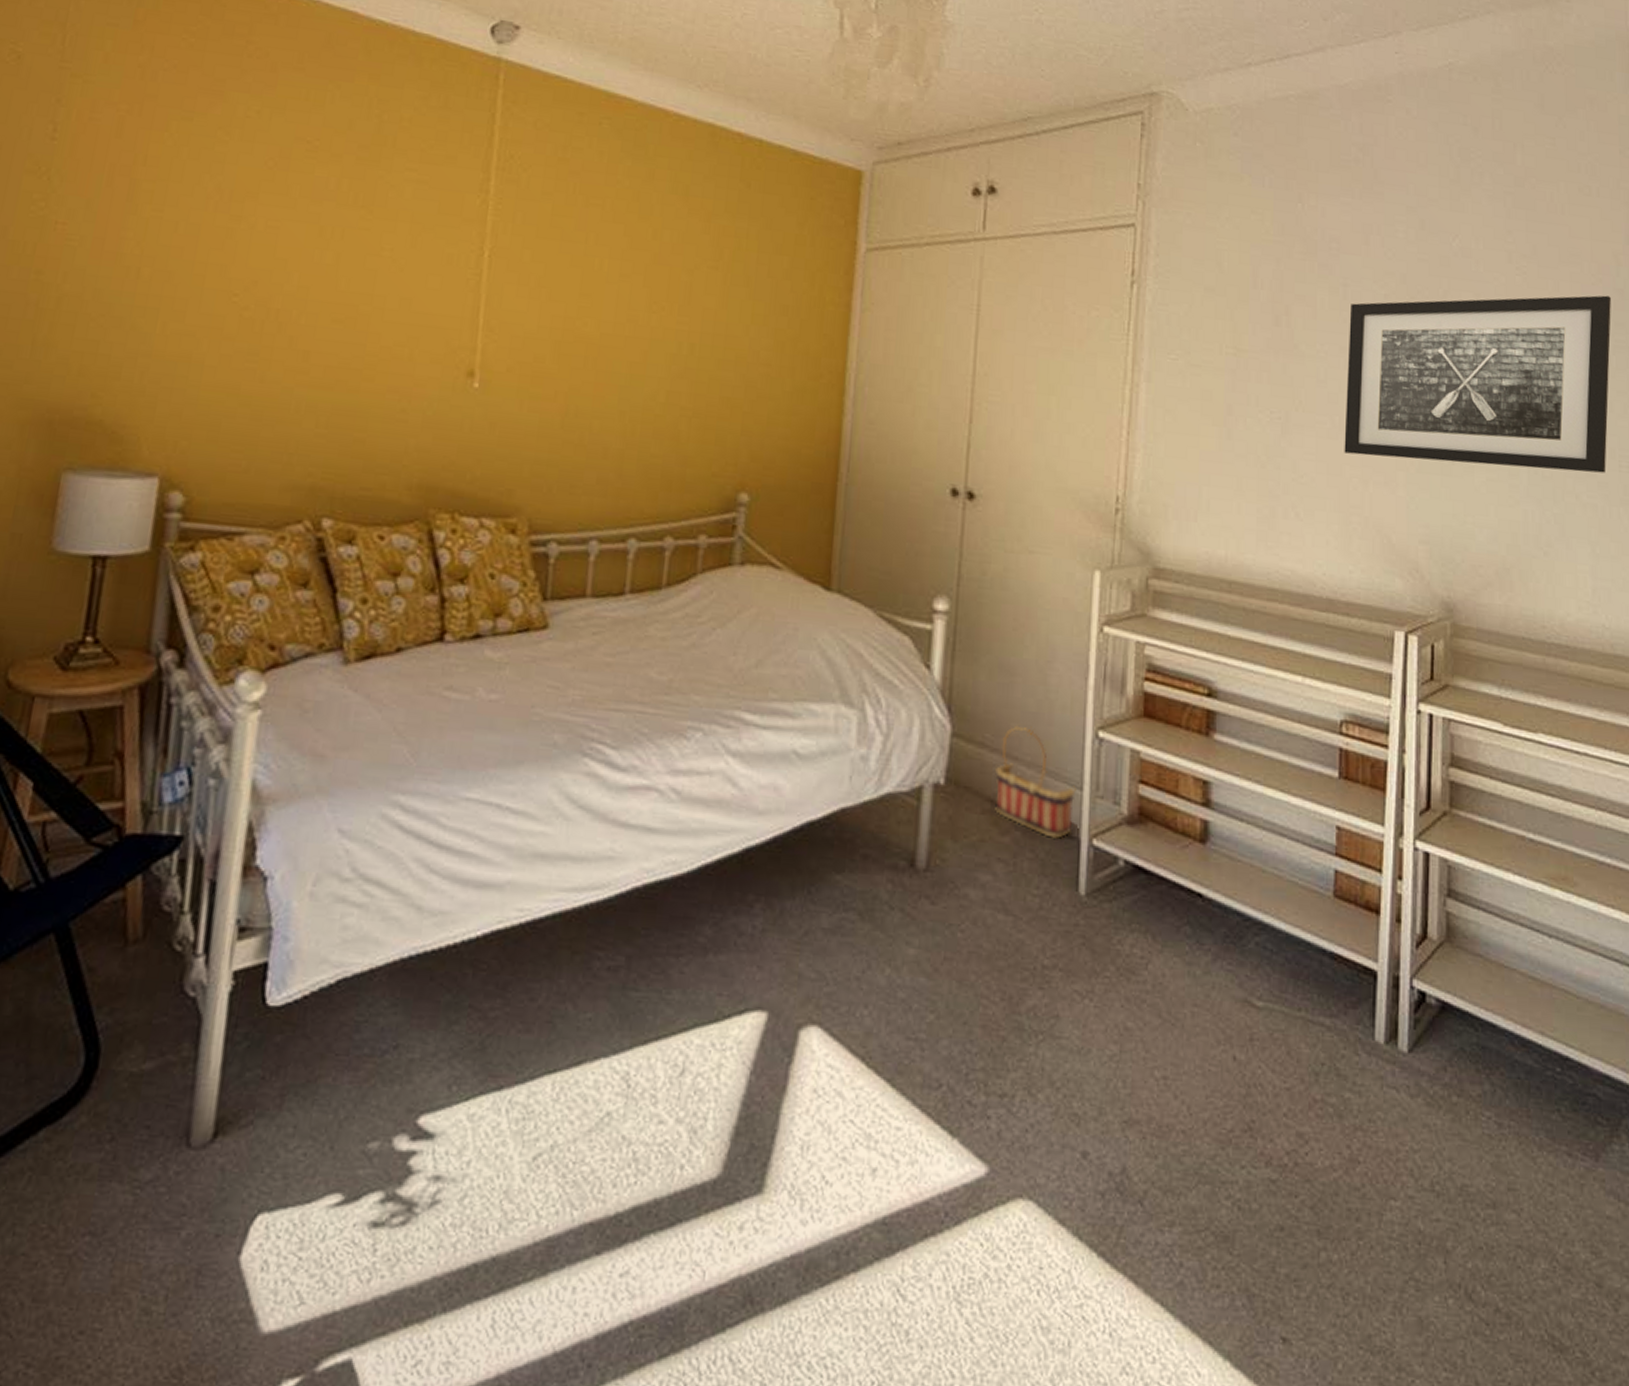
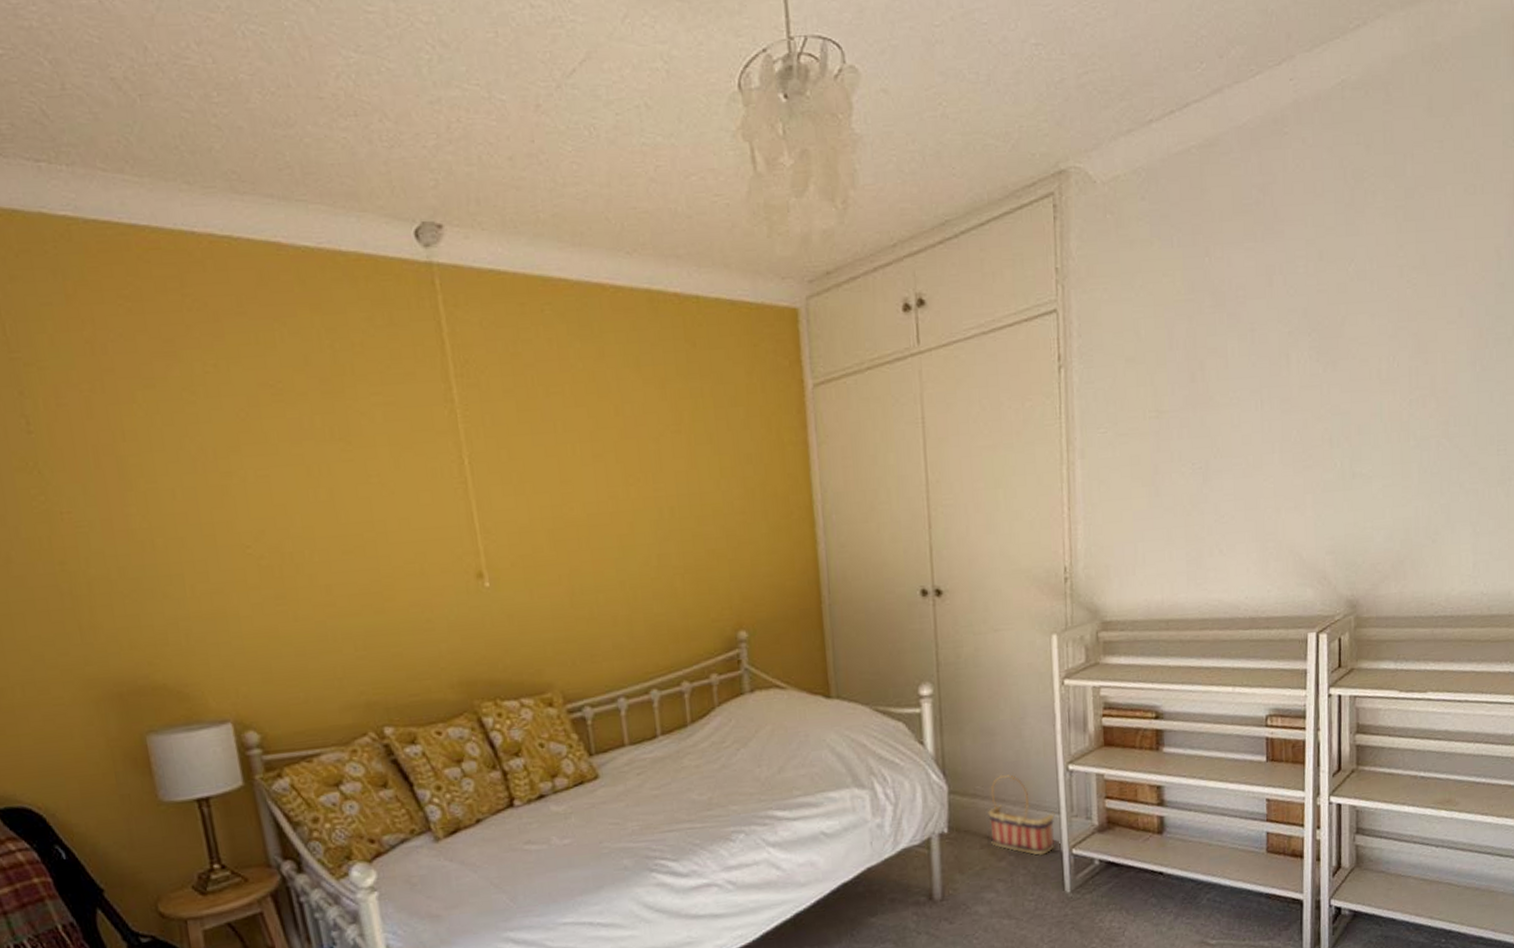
wall art: present [1344,295,1611,473] -> none [1257,291,1493,488]

